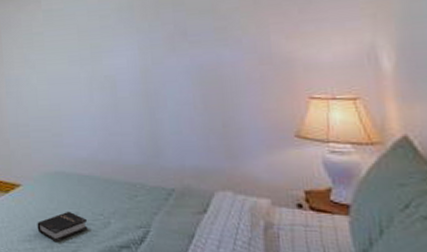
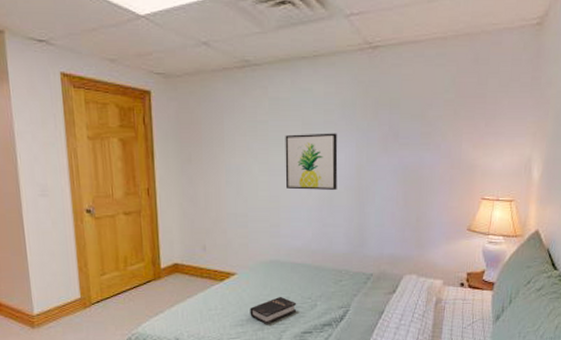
wall art: none [61,37,122,97] -> present [285,133,338,190]

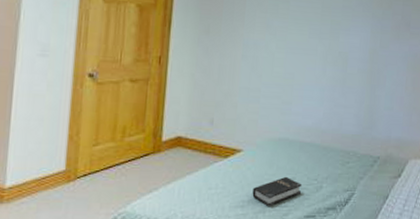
wall art: present [285,133,338,190] -> none [301,16,354,71]

